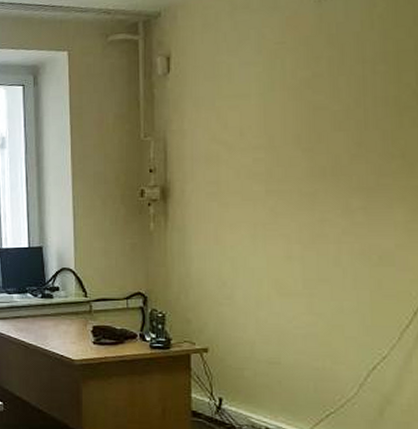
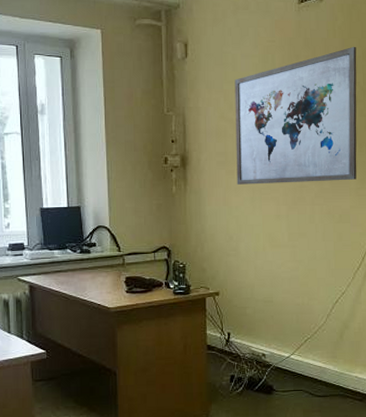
wall art: none [230,37,406,219] -> present [234,46,357,185]

